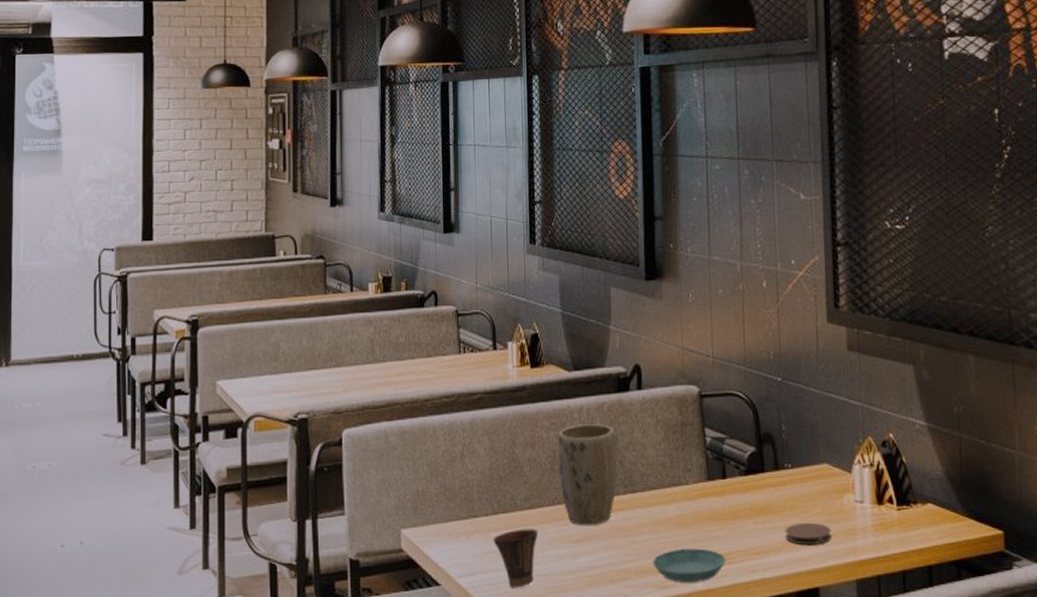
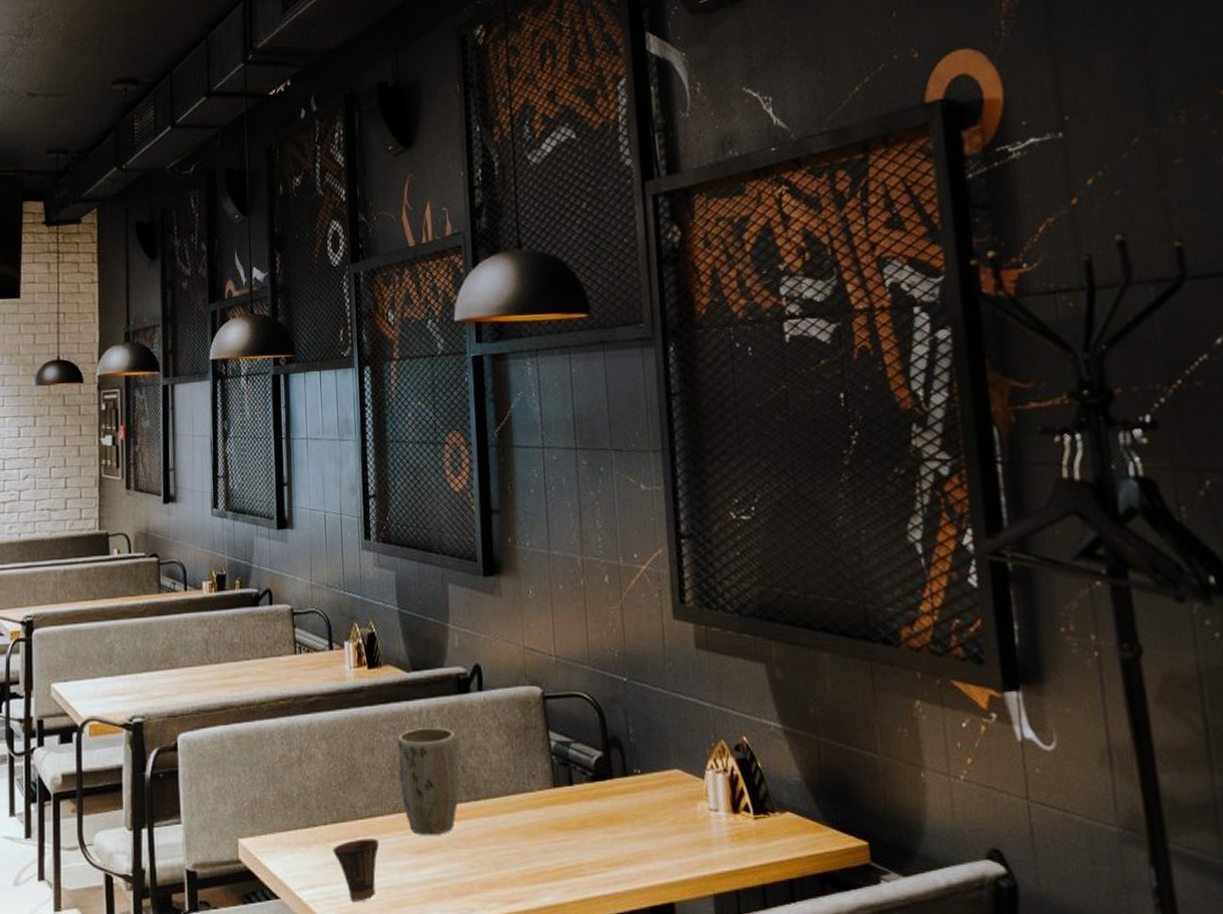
saucer: present [652,548,727,583] -> none [498,860,576,898]
coaster: present [785,522,832,546] -> none [636,832,686,857]

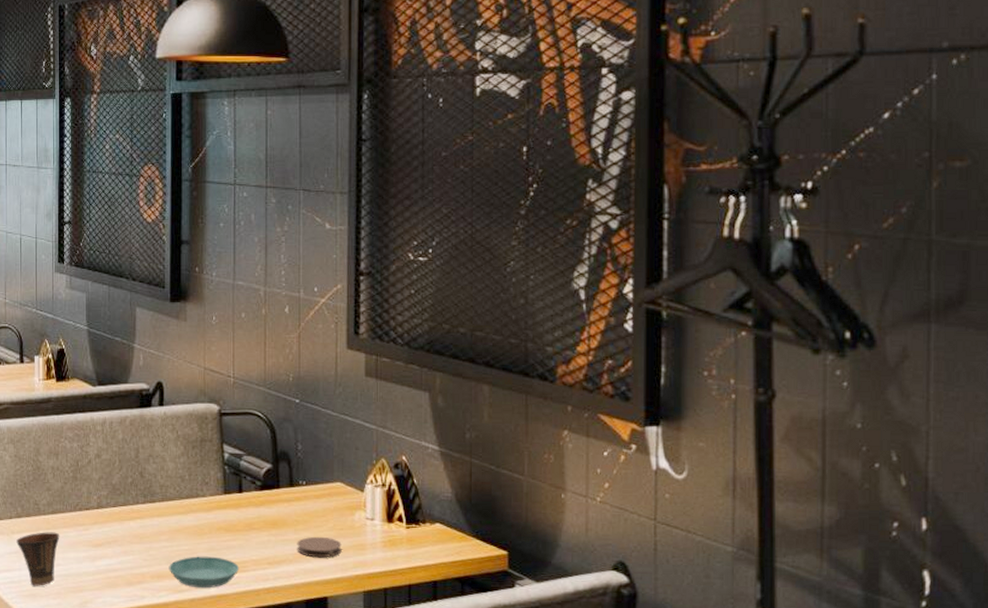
plant pot: present [398,727,459,835] -> none [81,437,137,531]
saucer: none [498,860,576,898] -> present [169,556,240,589]
coaster: none [636,832,686,857] -> present [297,536,342,558]

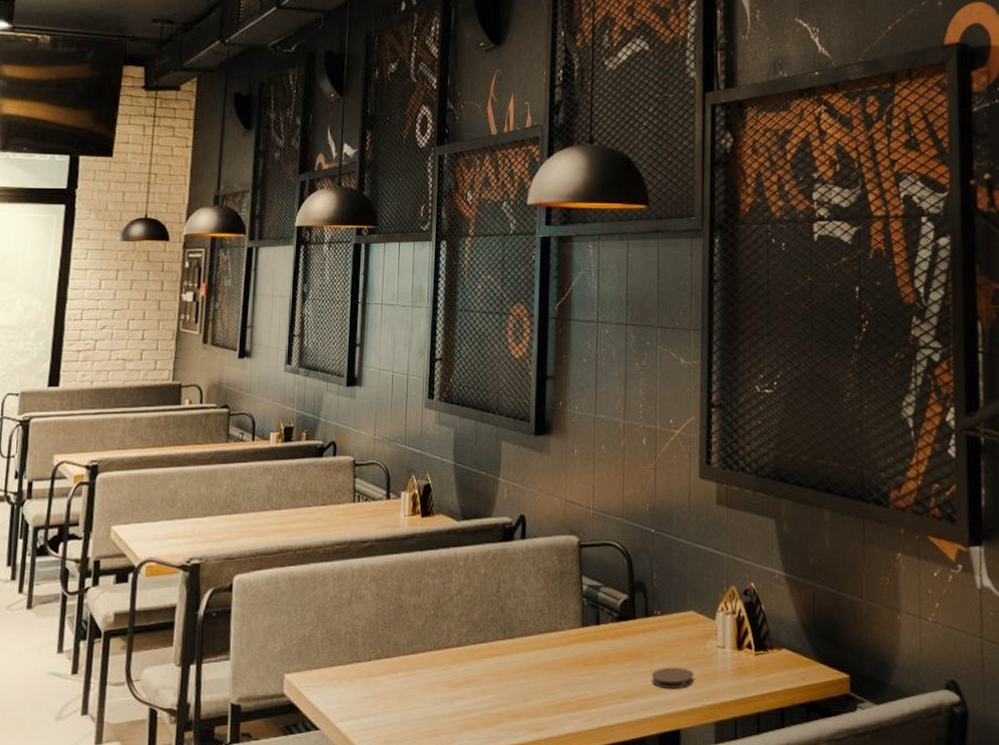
cup: present [16,532,60,586] -> none [374,673,419,732]
saucer: present [169,556,240,589] -> none [526,692,596,726]

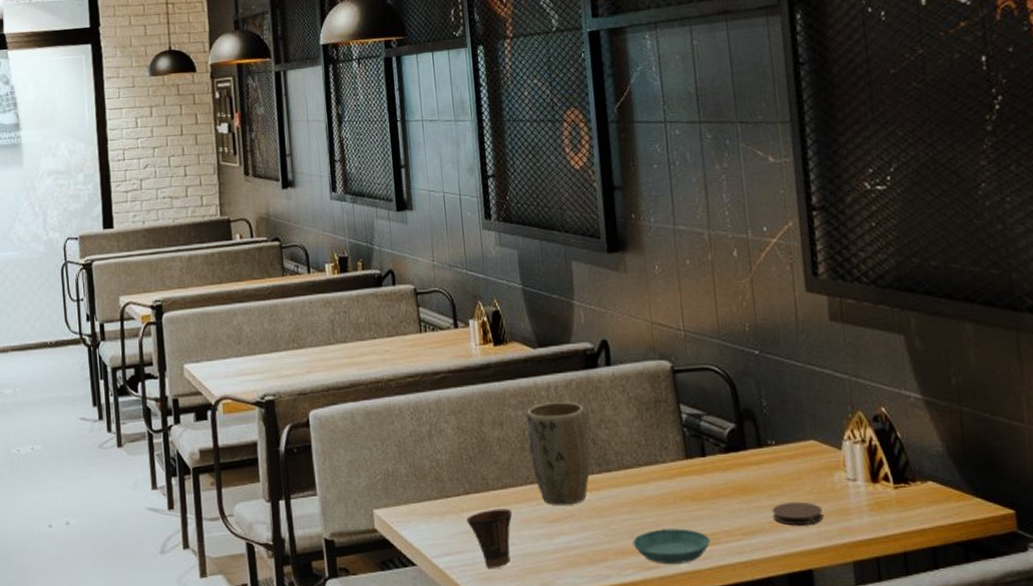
cup: none [374,673,419,732] -> present [466,508,513,568]
plant pot: none [442,572,498,670] -> present [526,402,590,505]
saucer: none [526,692,596,726] -> present [632,528,711,565]

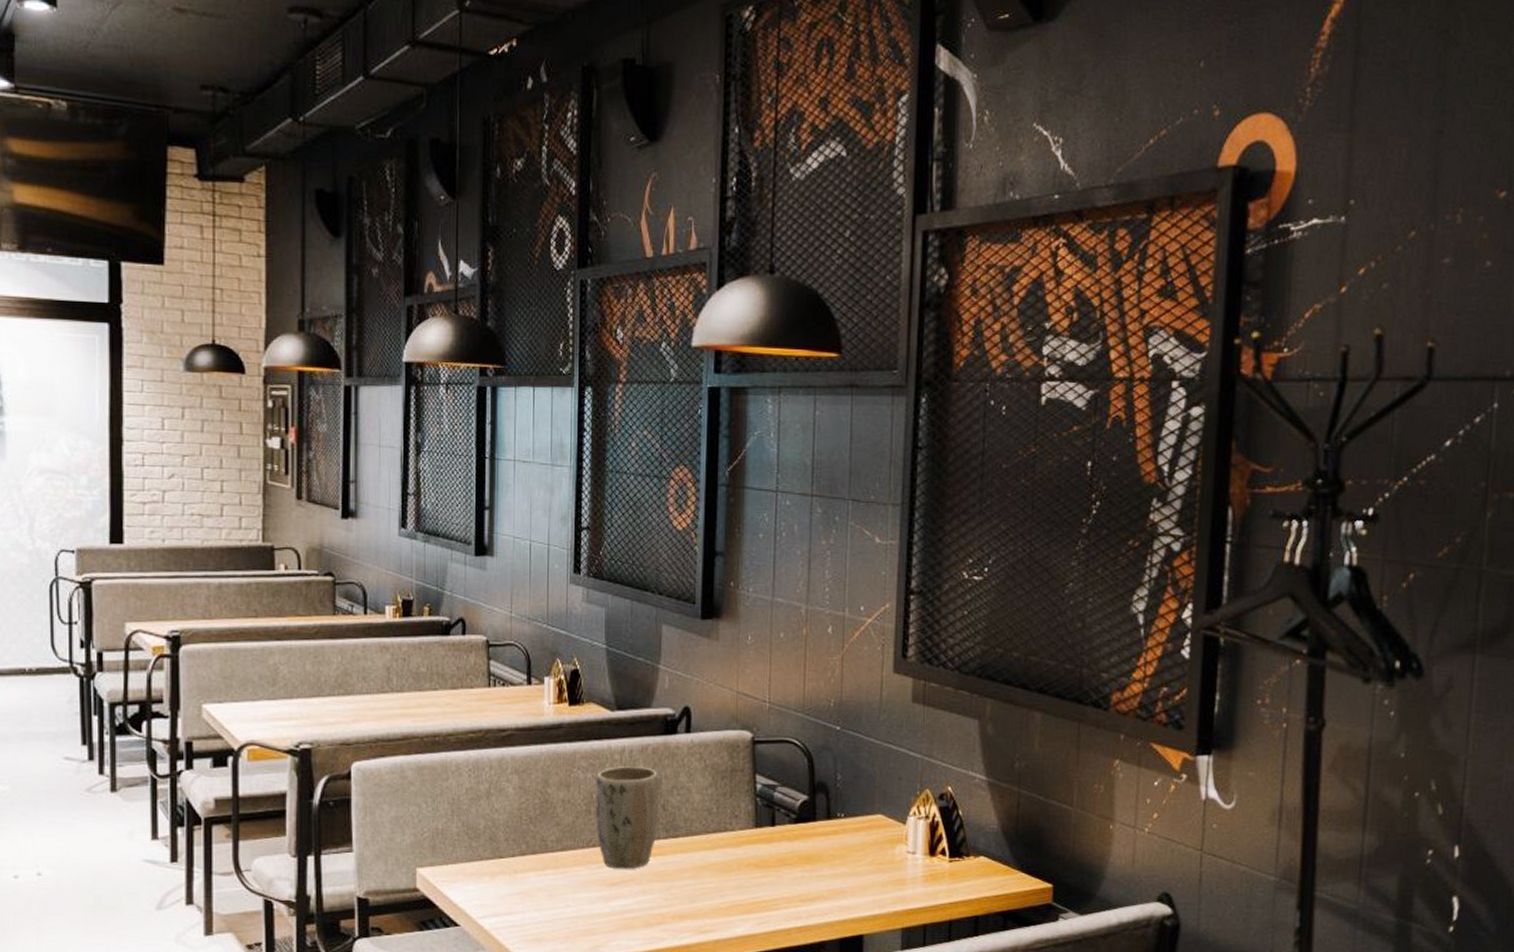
cup: present [466,508,513,568] -> none [520,871,570,930]
saucer: present [632,528,711,565] -> none [692,894,770,929]
coaster: present [772,501,824,526] -> none [832,871,881,894]

